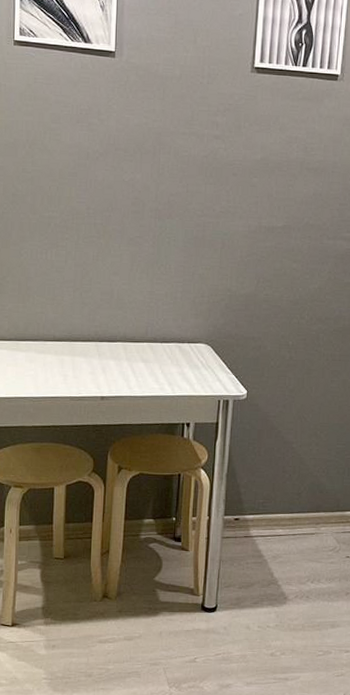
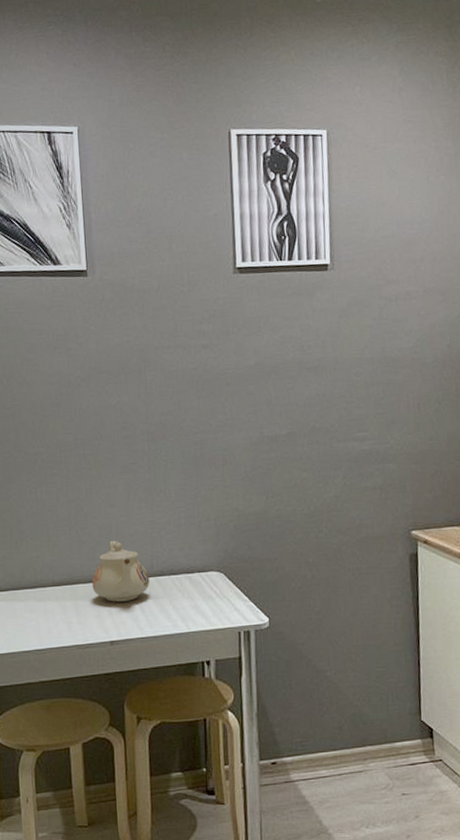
teapot: none [89,305,143,362] -> present [92,540,150,602]

